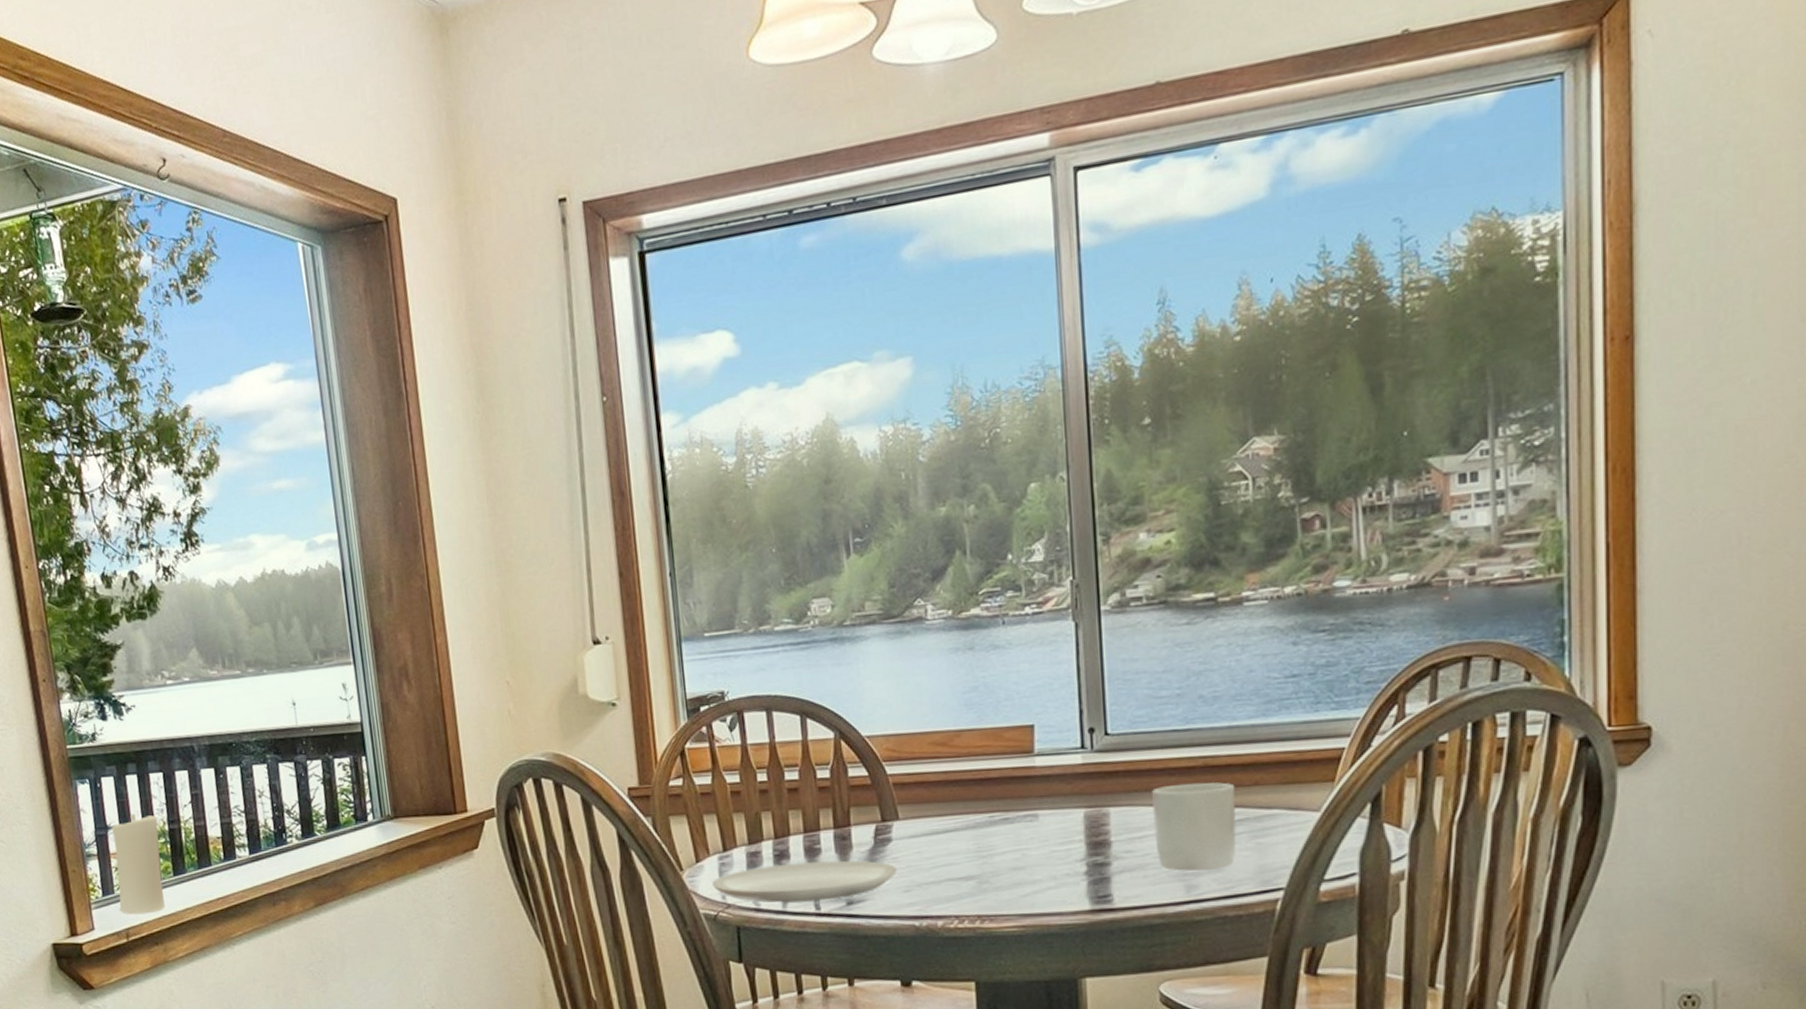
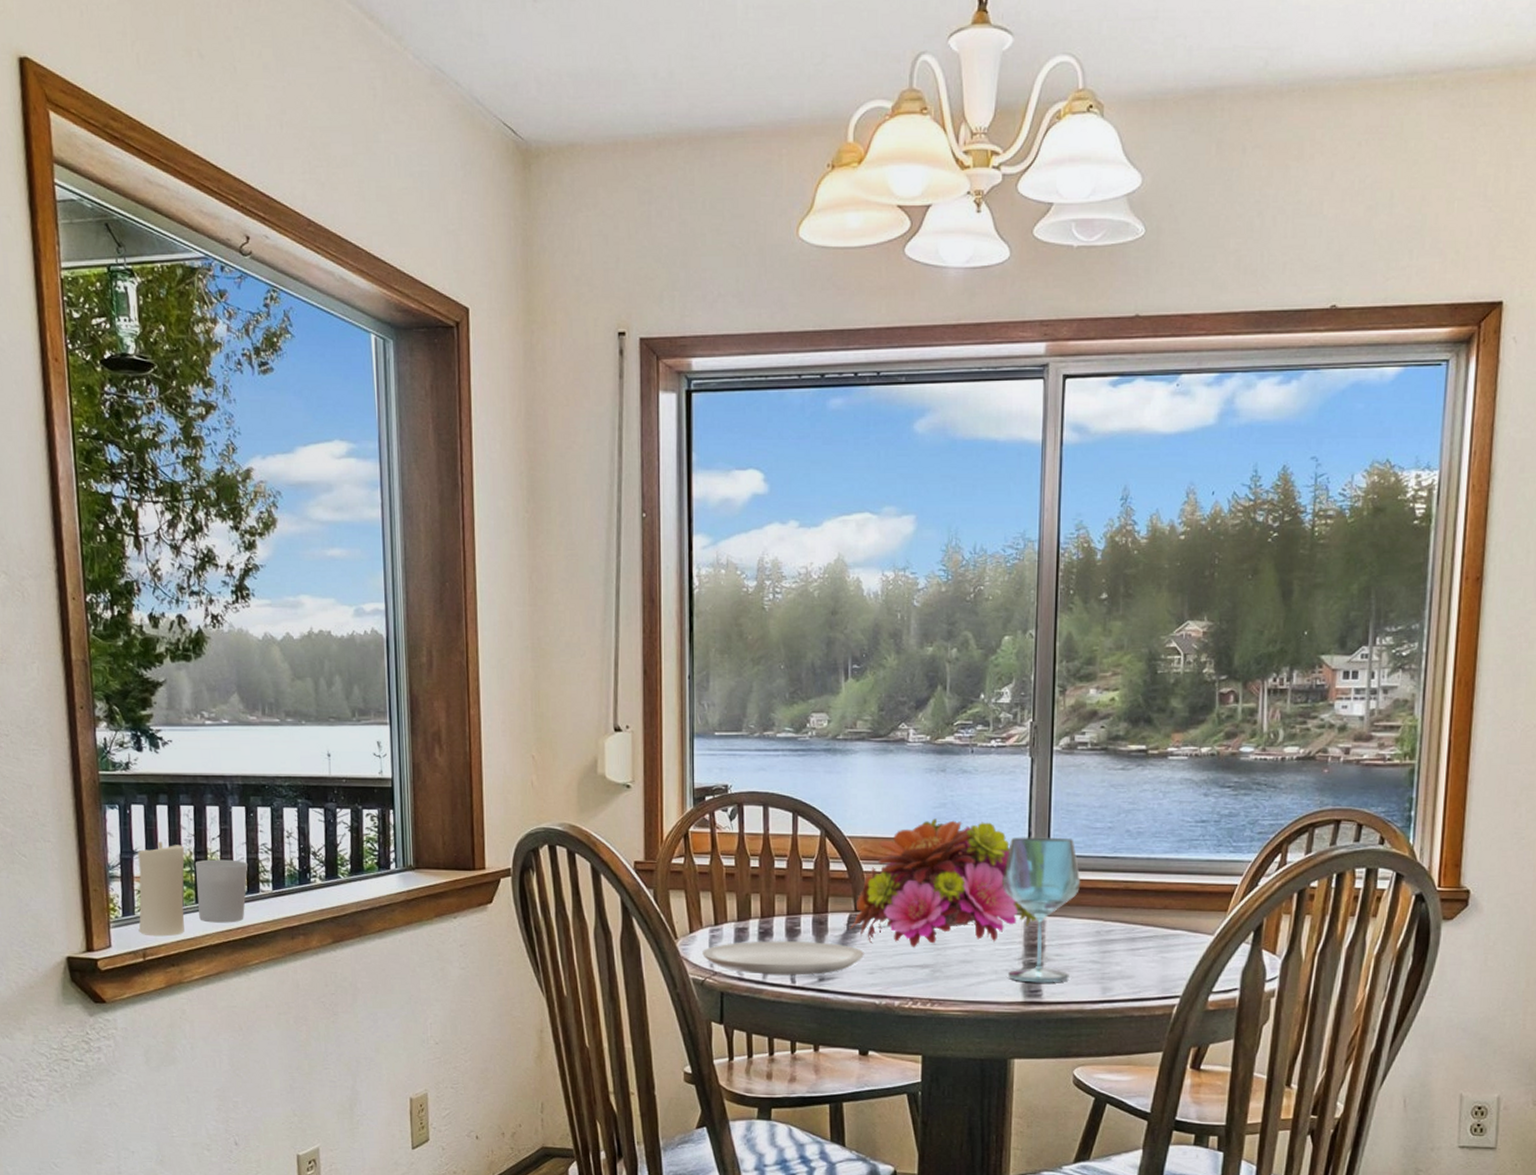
candle holder: none [169,826,224,896] -> present [194,859,248,923]
flower bouquet: none [877,703,1099,857] -> present [849,818,1037,947]
wine glass: none [1051,711,1149,887] -> present [1001,837,1081,983]
mug: present [1152,782,1237,871] -> none [1081,902,1149,976]

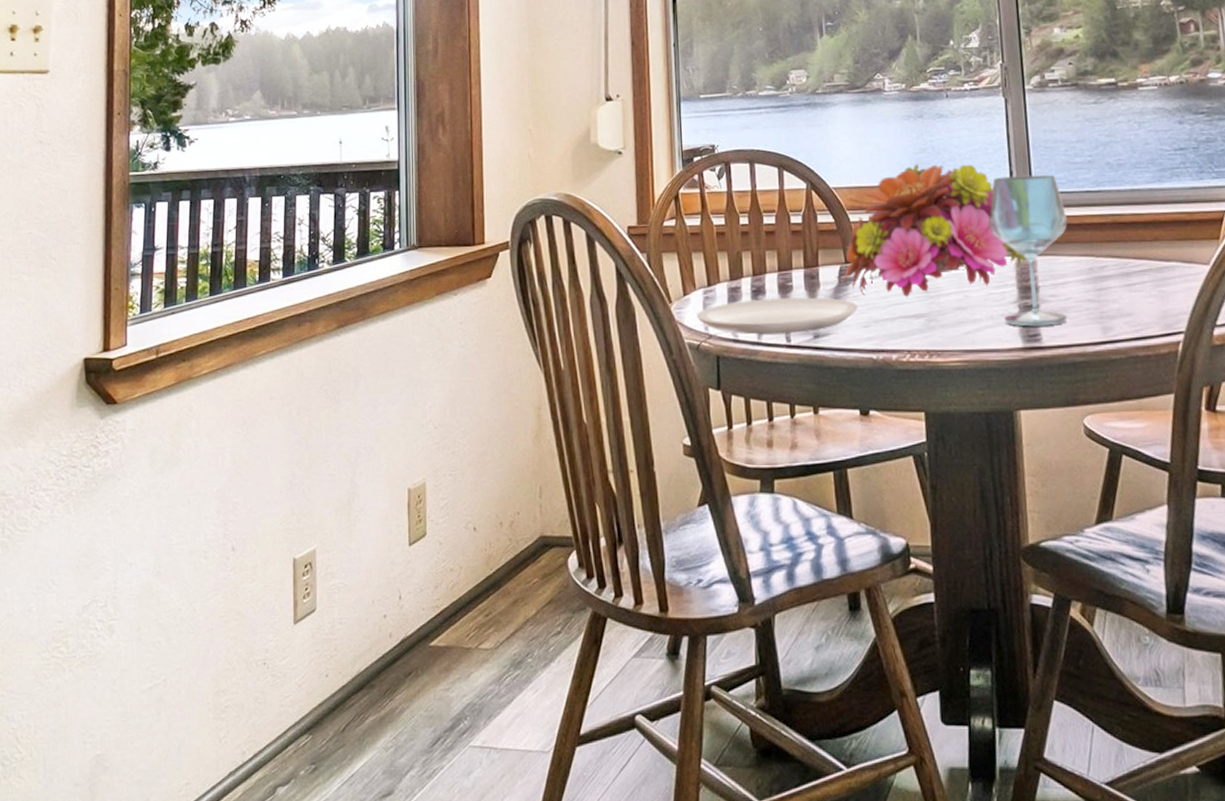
candle: present [138,842,185,937] -> none [154,237,203,332]
candle holder: present [194,859,248,923] -> none [211,250,261,315]

